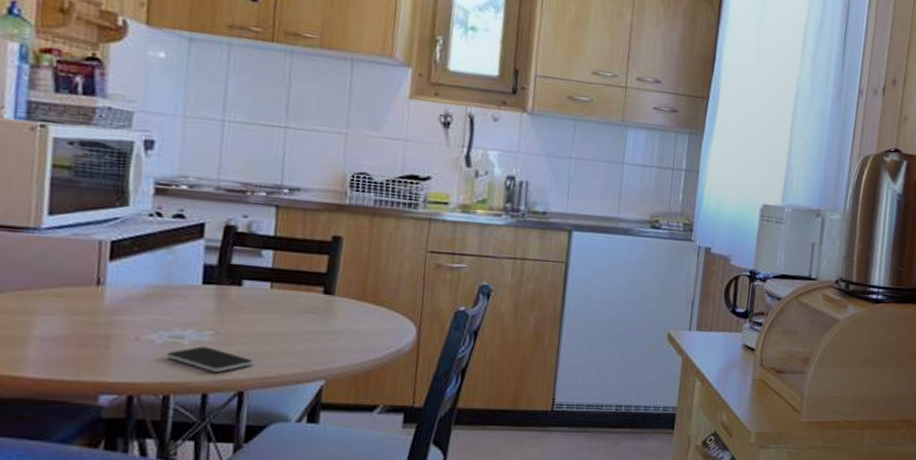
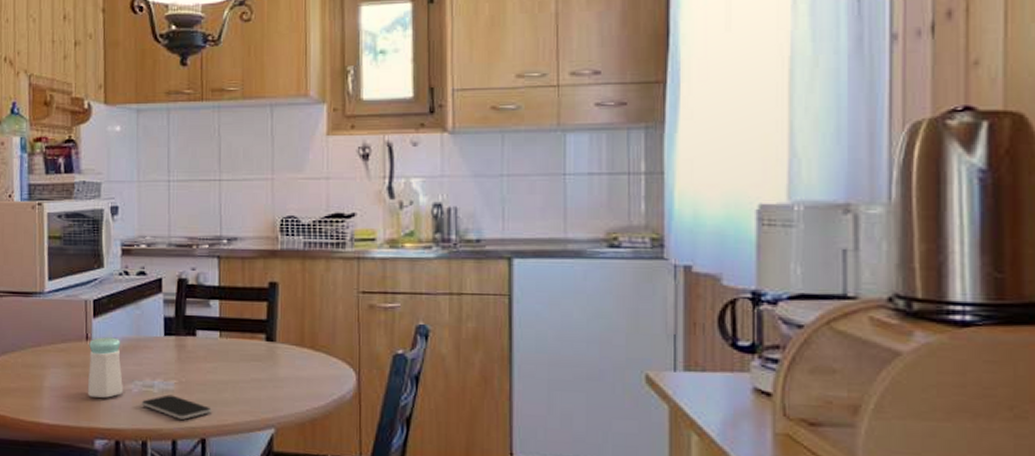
salt shaker: none [93,282,145,349] -> present [87,337,123,398]

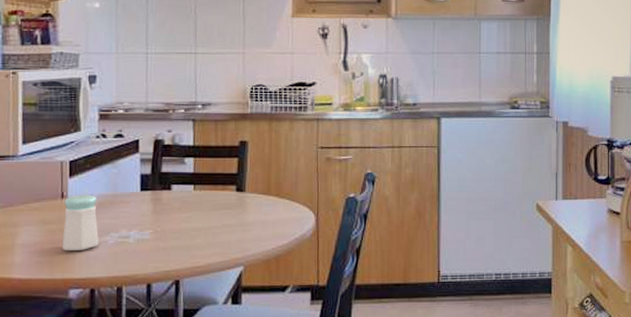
smartphone: present [141,394,212,420] -> none [117,243,185,265]

